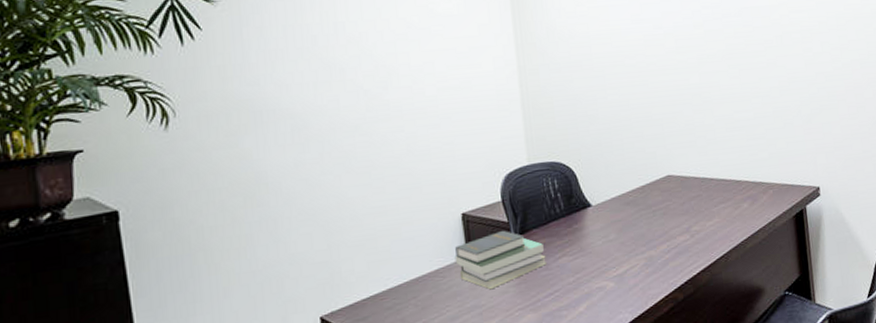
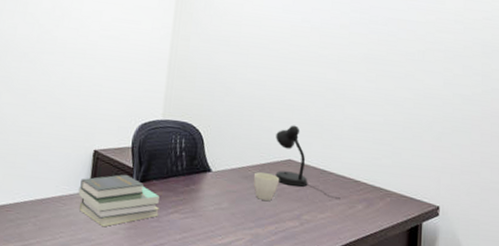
cup: none [635,193,663,222] -> present [253,172,280,201]
desk lamp: none [650,139,725,204] -> present [275,125,340,200]

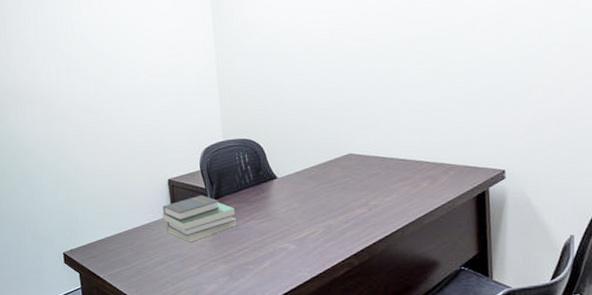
cup: present [253,172,280,201] -> none [317,170,343,195]
desk lamp: present [275,125,340,200] -> none [332,121,404,182]

